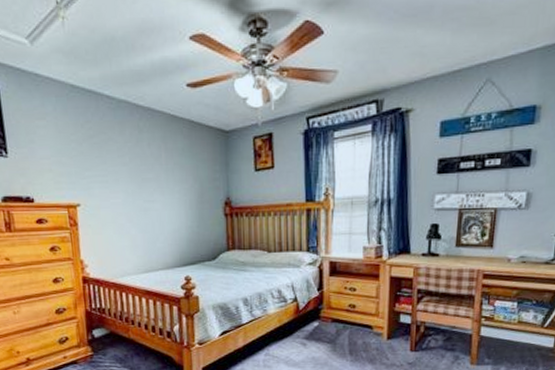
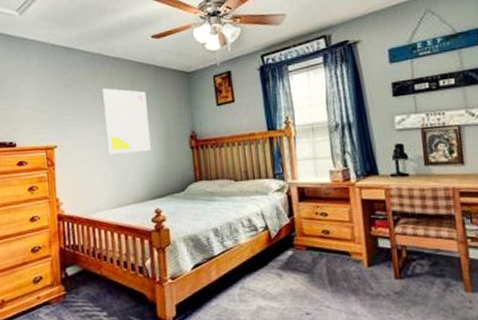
wall art: none [130,143,182,217] -> present [103,88,151,155]

